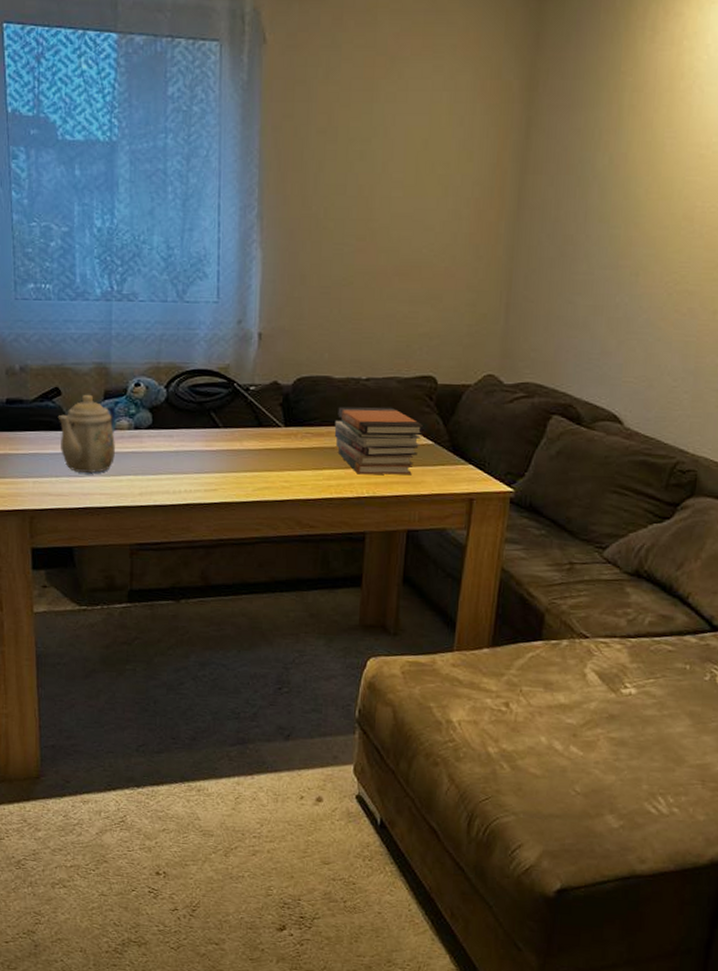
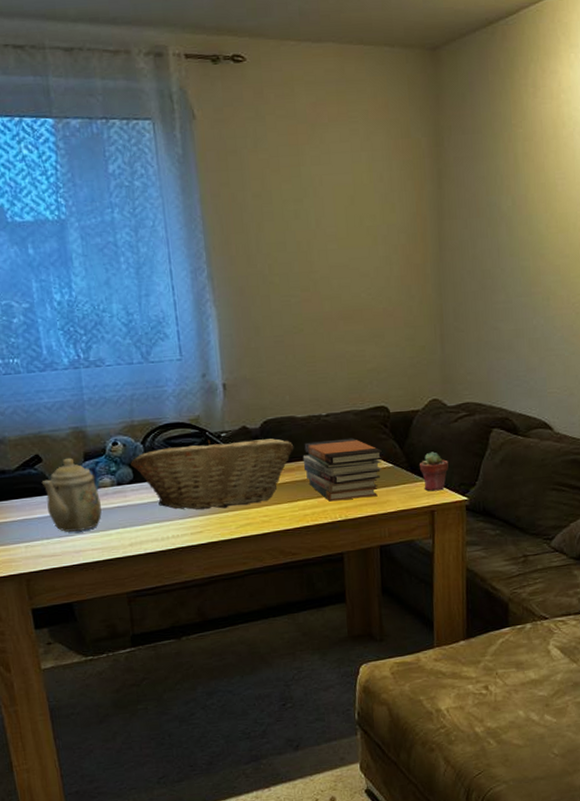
fruit basket: none [151,391,327,468] -> present [130,438,294,510]
potted succulent: none [463,433,496,478] -> present [420,452,449,491]

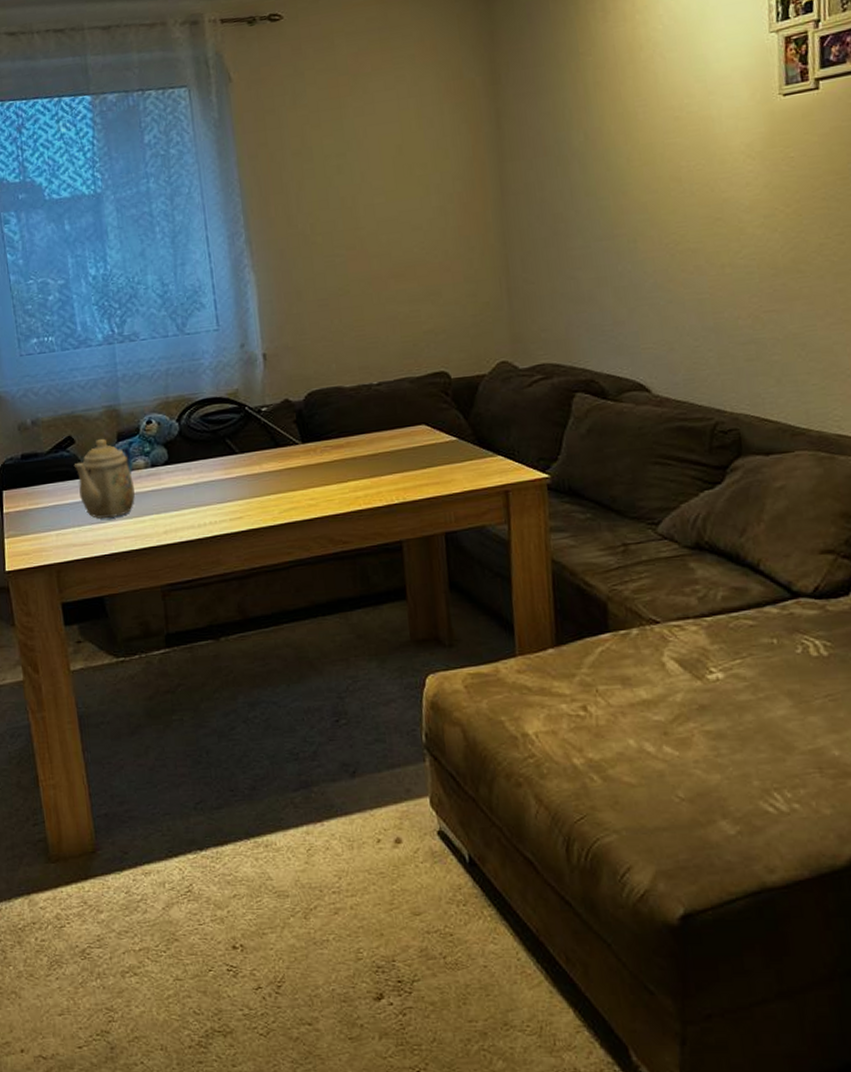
fruit basket: present [130,438,294,510] -> none [165,412,343,493]
book stack: present [302,438,384,502] -> none [352,408,446,482]
potted succulent: present [420,452,449,491] -> none [489,422,524,468]

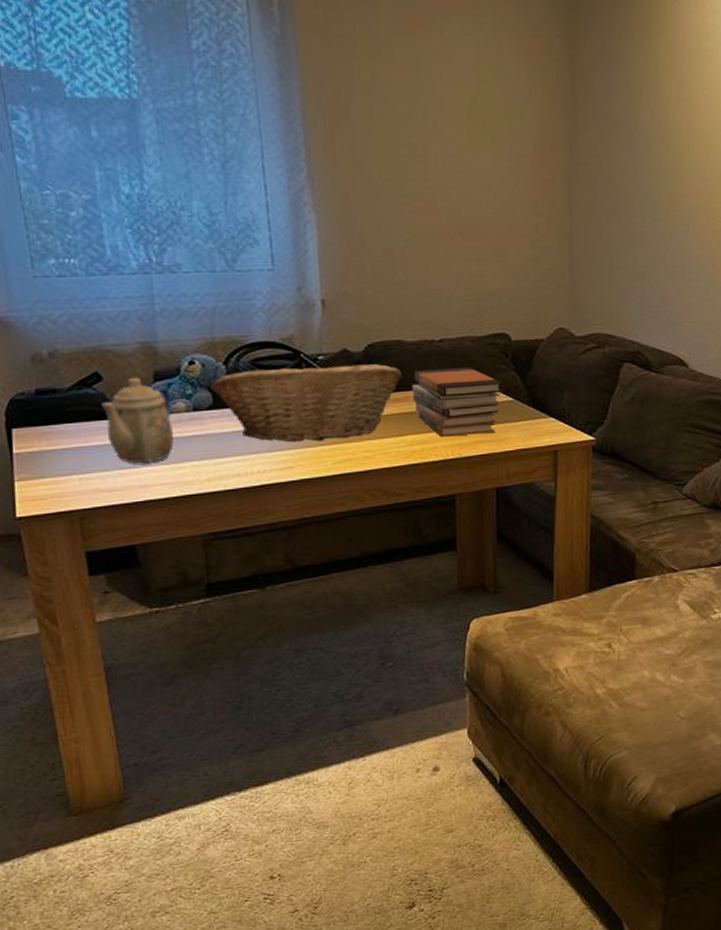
fruit basket: none [165,412,343,493] -> present [210,362,402,443]
book stack: none [352,408,446,482] -> present [411,367,503,437]

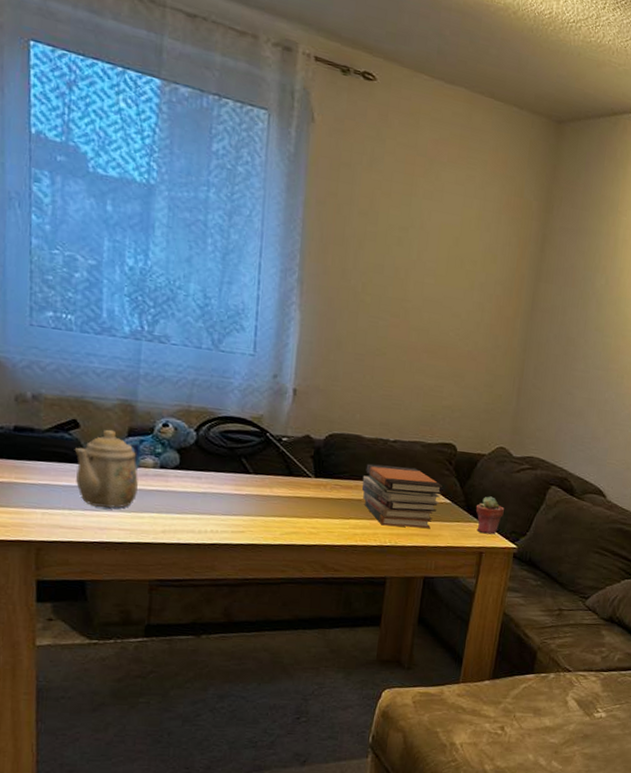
fruit basket: present [210,362,402,443] -> none [179,440,356,514]
potted succulent: none [543,386,574,429] -> present [476,496,504,535]

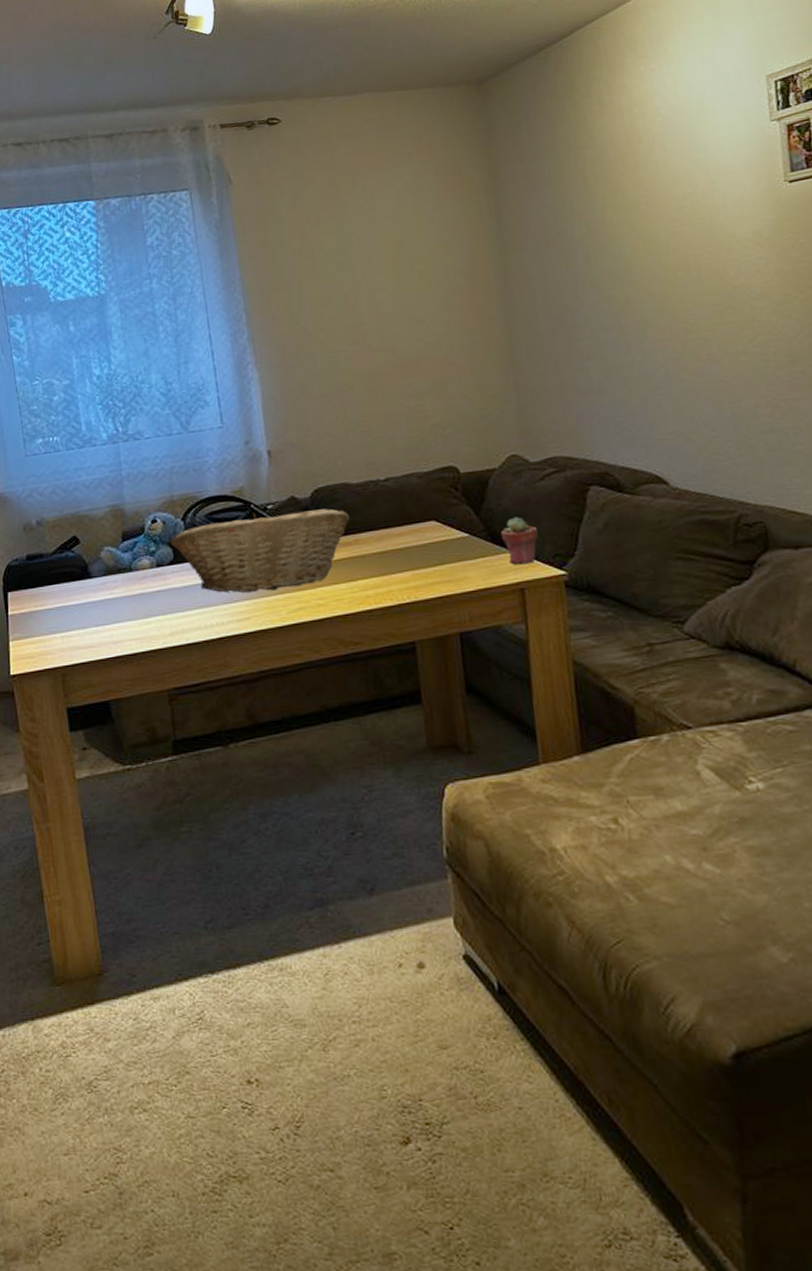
teapot: present [74,429,141,508] -> none [78,538,141,620]
fruit basket: none [179,440,356,514] -> present [170,509,350,593]
book stack: present [361,463,444,528] -> none [360,504,457,580]

